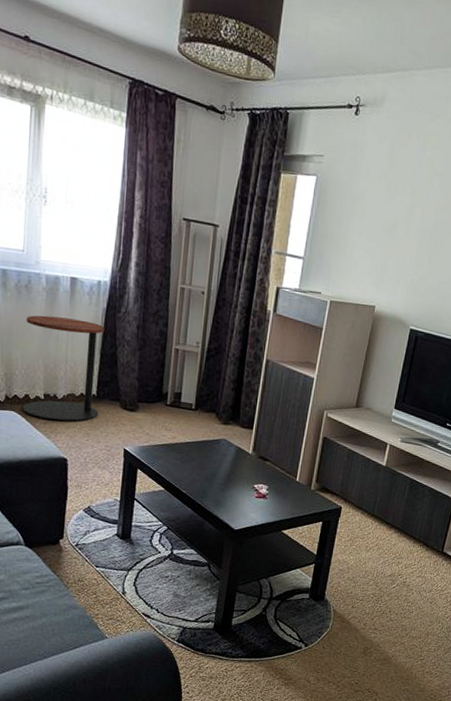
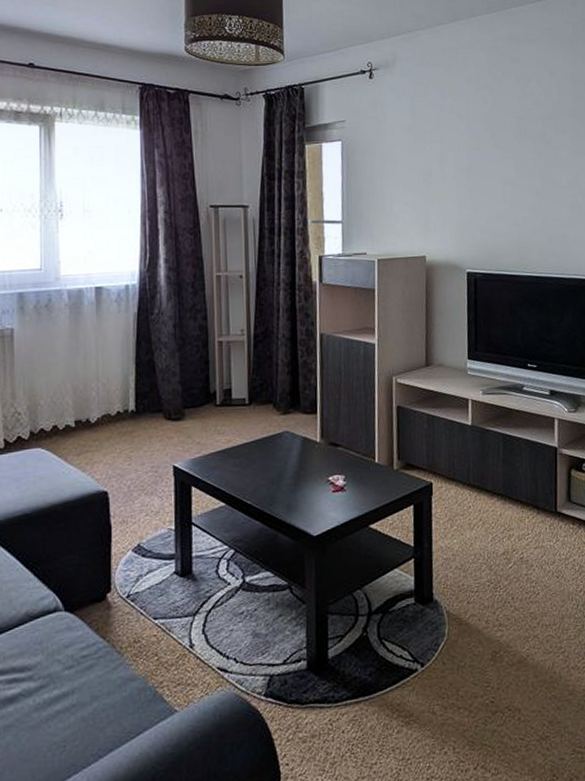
side table: present [22,315,105,422] -> none [48,330,140,450]

